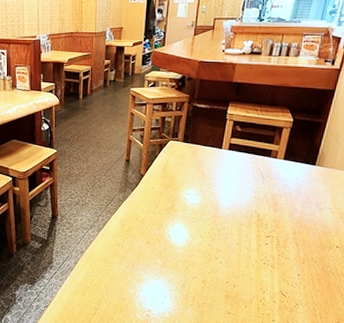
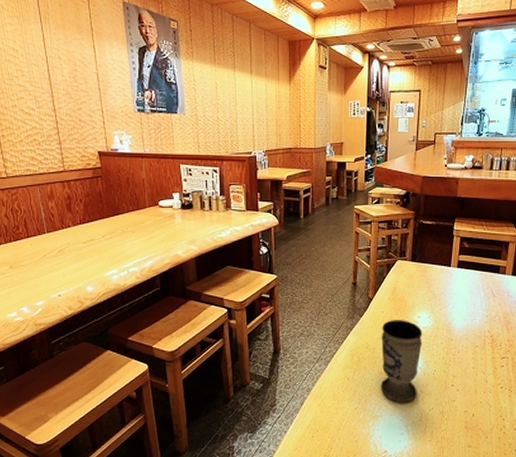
cup: none [148,195,191,270] -> present [381,320,423,403]

